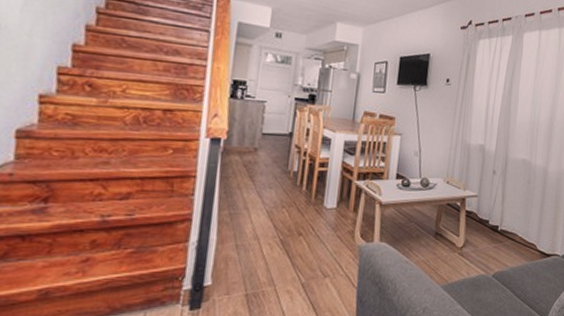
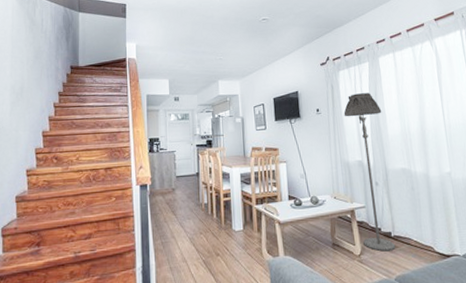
floor lamp: none [468,68,515,246] -> present [343,93,396,252]

